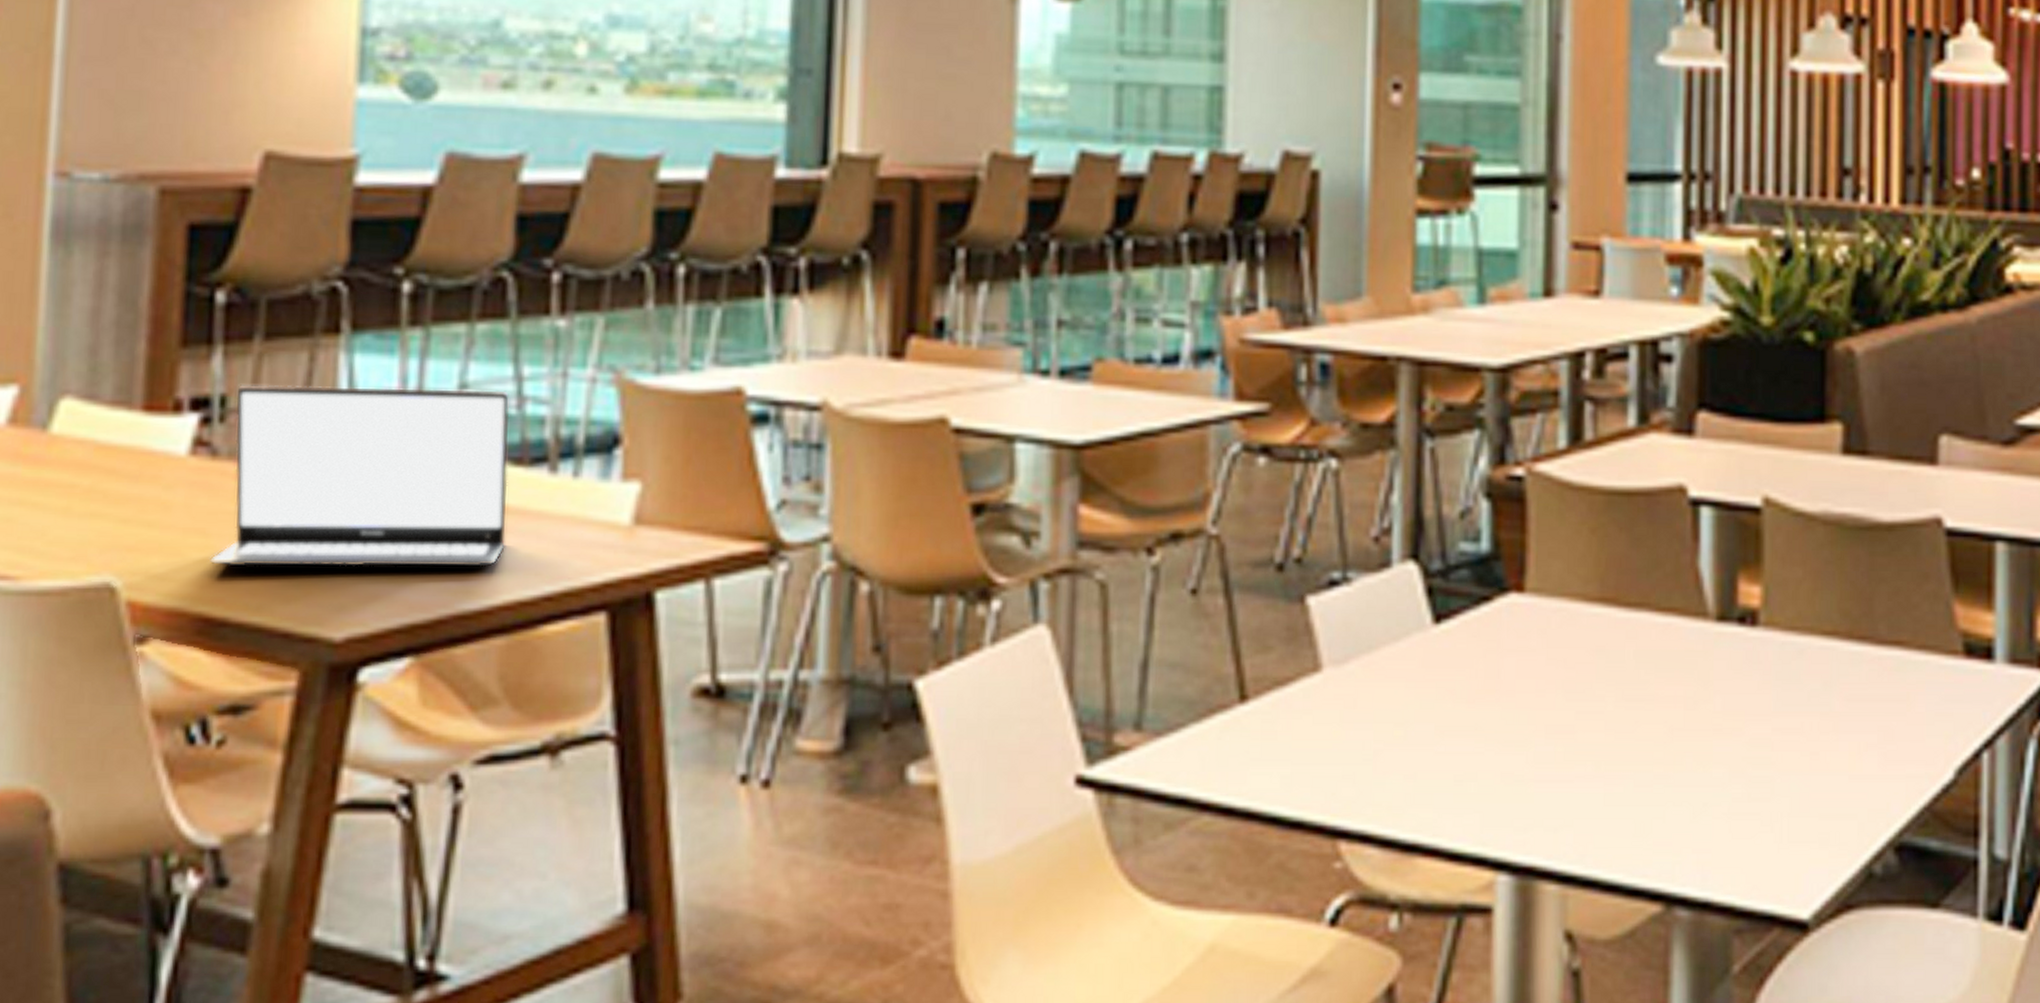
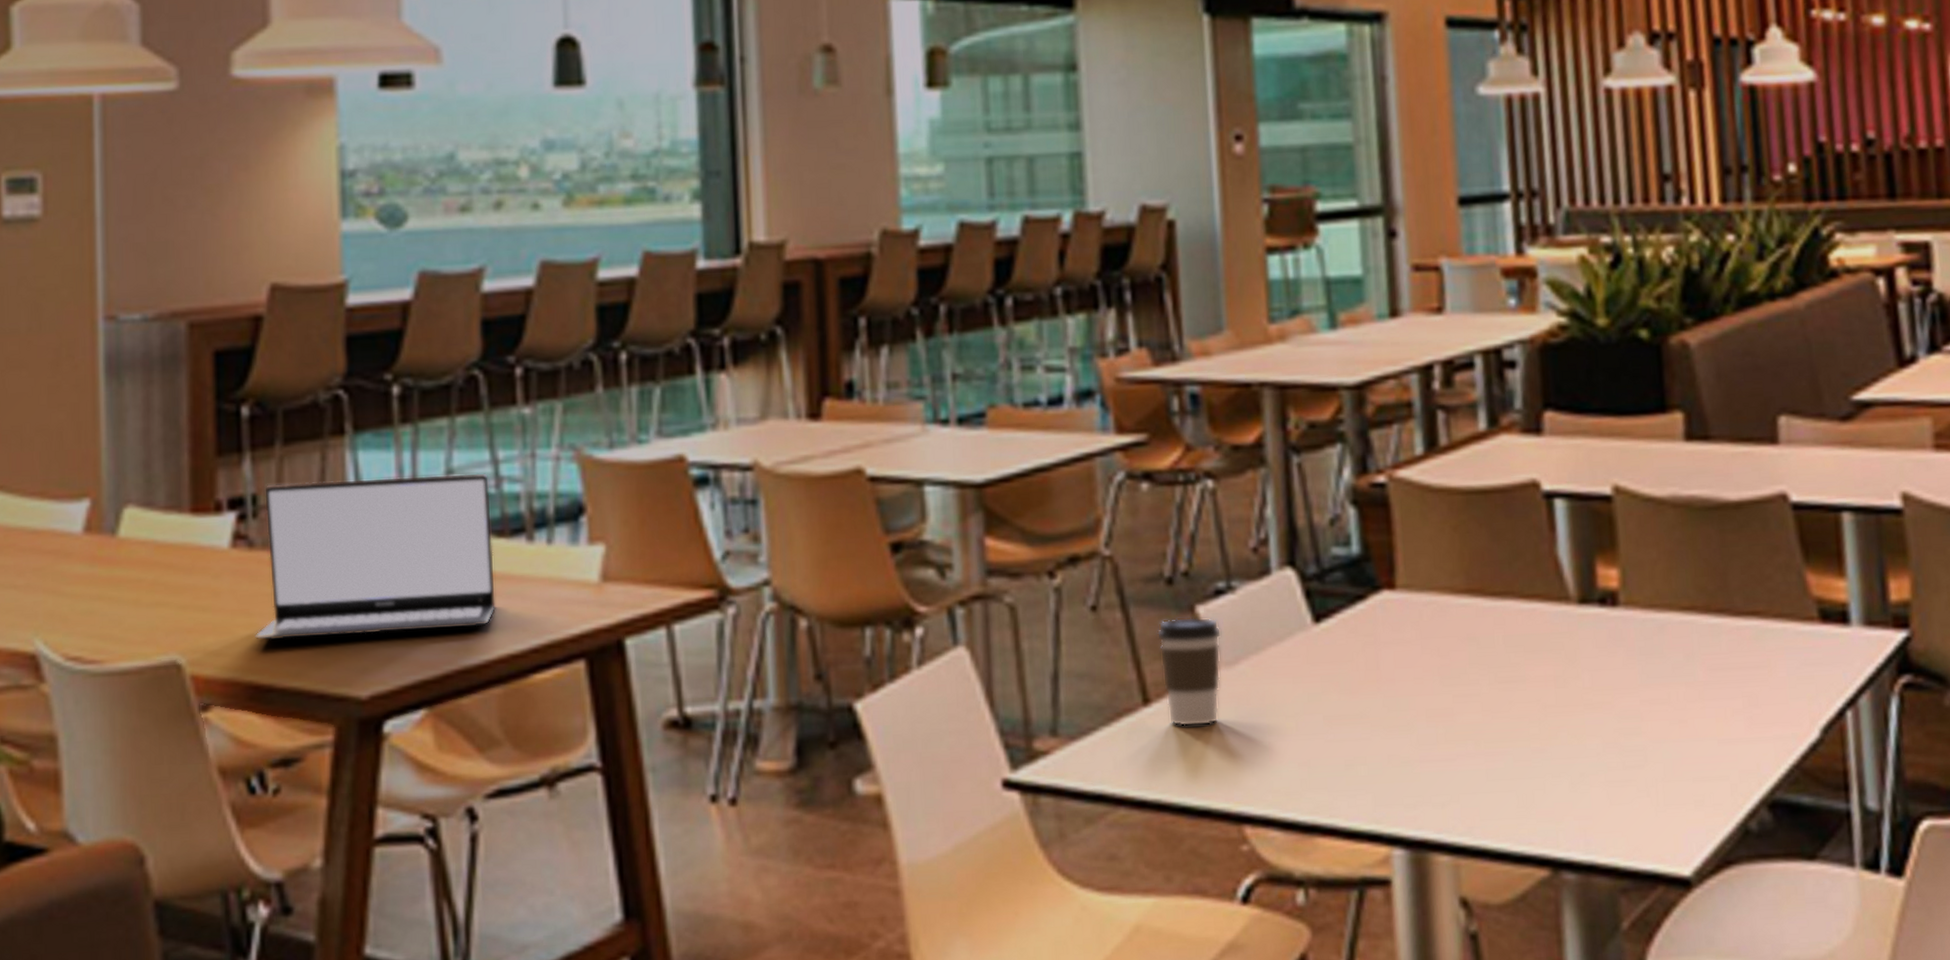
coffee cup: none [1261,608,1332,729] -> present [1156,616,1222,727]

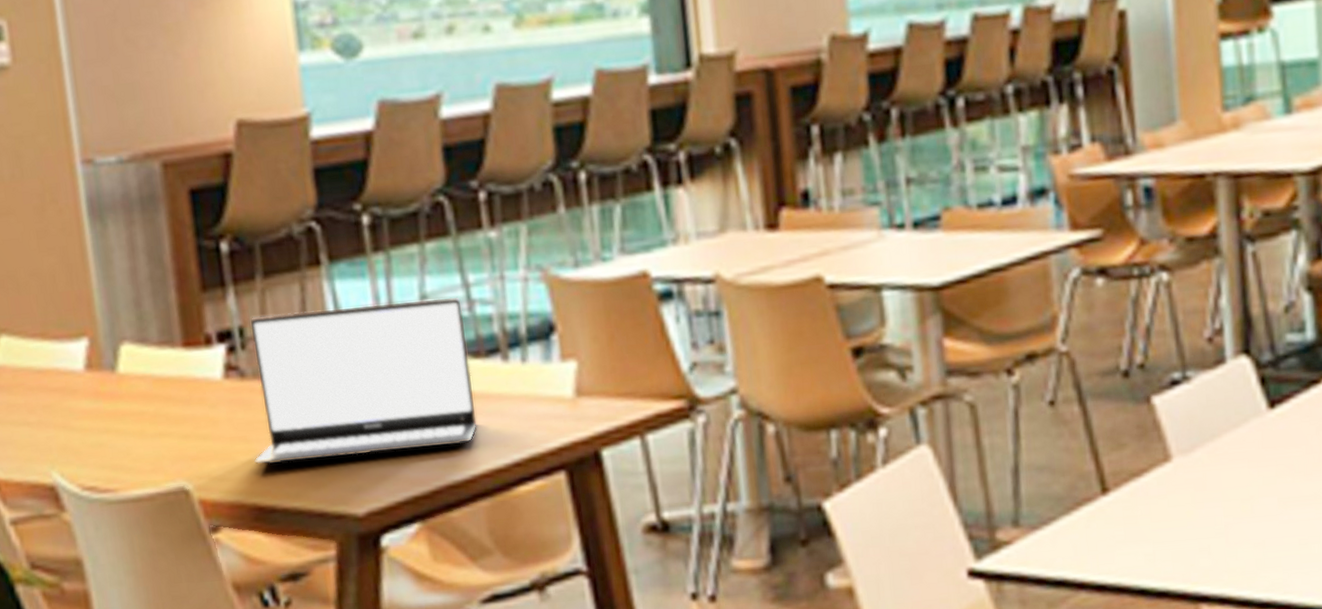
coffee cup: present [1156,616,1222,727] -> none [1113,407,1178,514]

